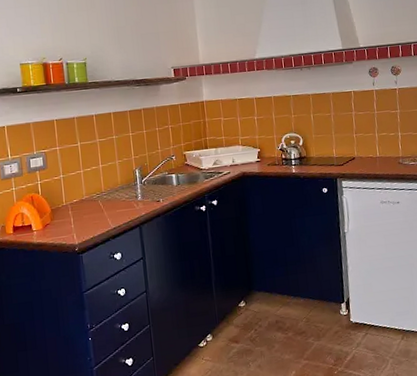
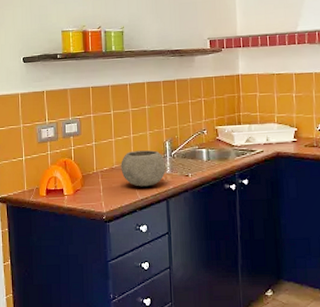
bowl: none [91,179,137,216] -> present [121,150,166,187]

